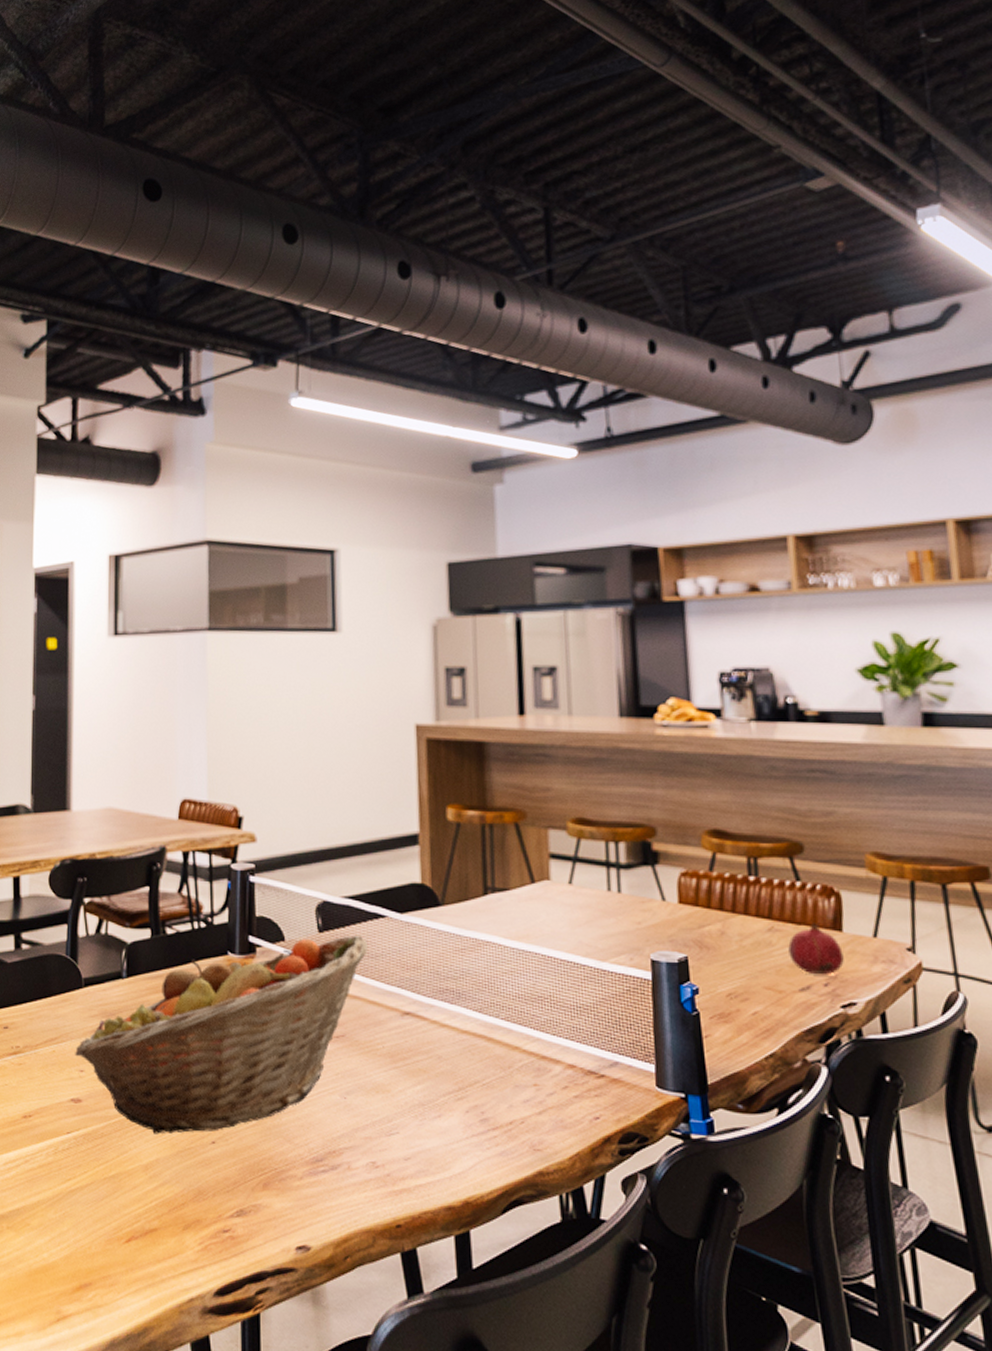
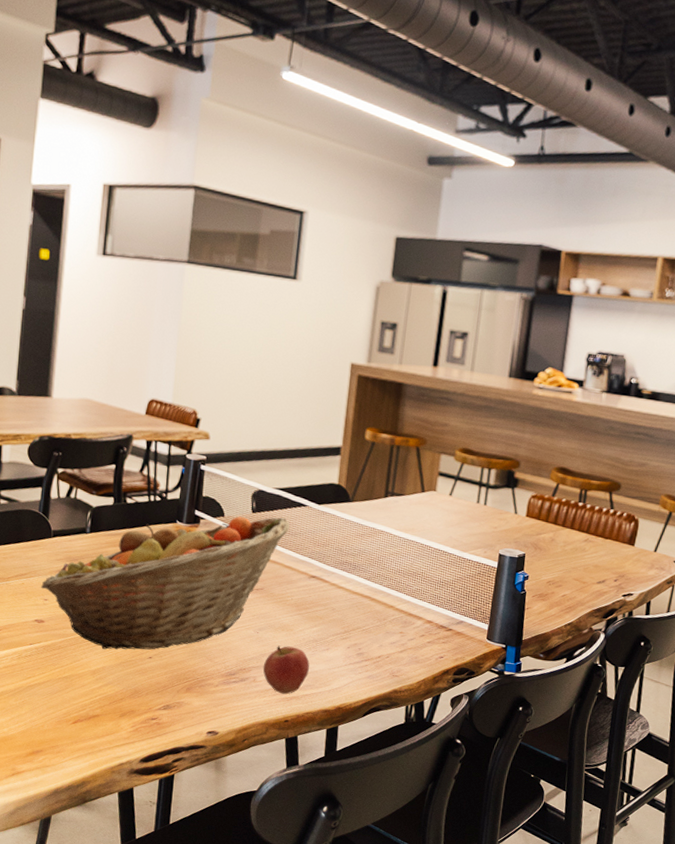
apple: none [358,1114,419,1186] -> present [263,645,310,695]
fruit: present [788,922,844,975] -> none [595,538,632,574]

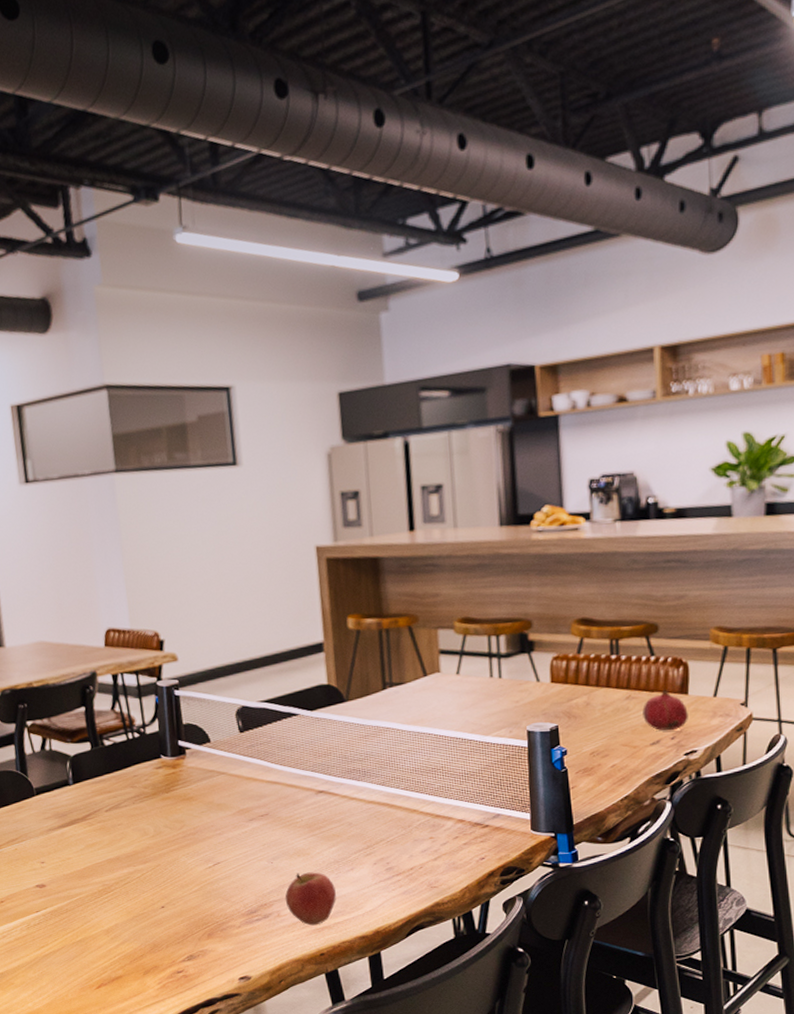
fruit basket: present [41,516,290,650] -> none [35,732,284,906]
fruit: none [595,538,632,574] -> present [642,689,688,731]

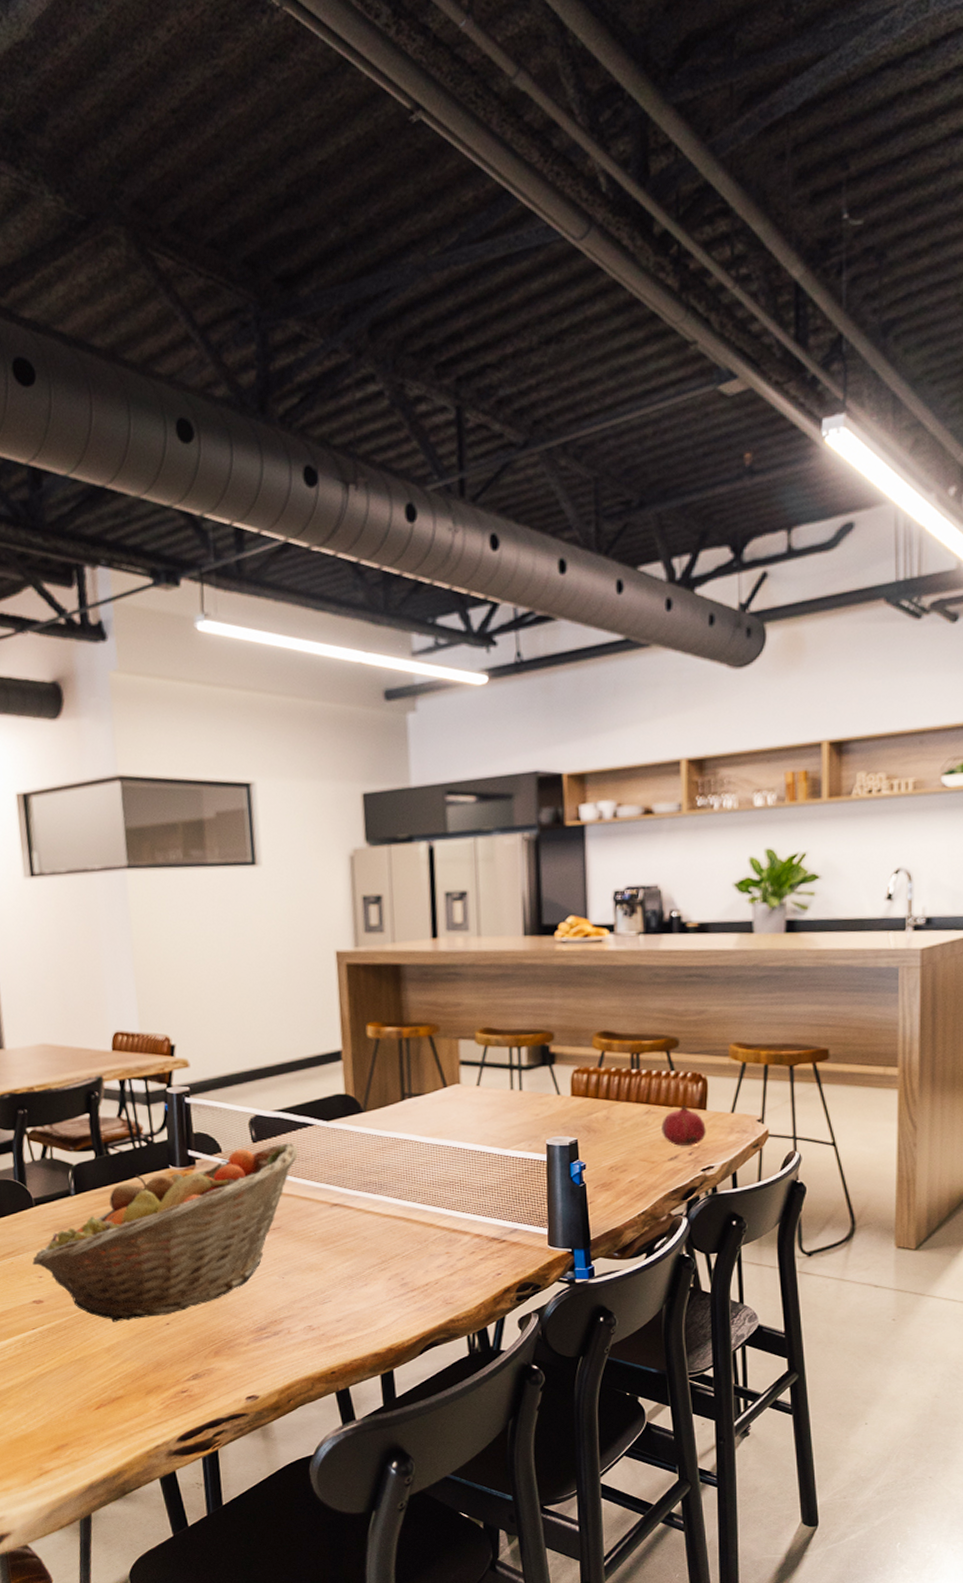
fruit basket: none [35,732,284,906] -> present [32,1143,298,1322]
apple: present [285,872,336,926] -> none [296,1287,349,1343]

